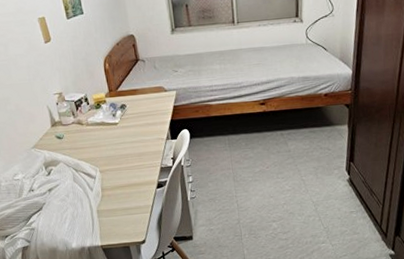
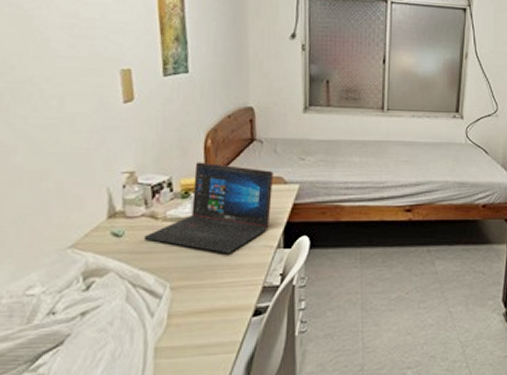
laptop: none [76,81,159,146] -> present [143,162,273,253]

